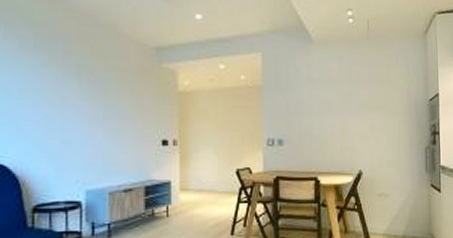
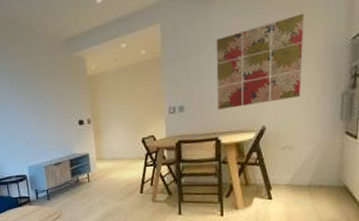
wall art: none [315,70,392,148] -> present [216,13,304,110]

